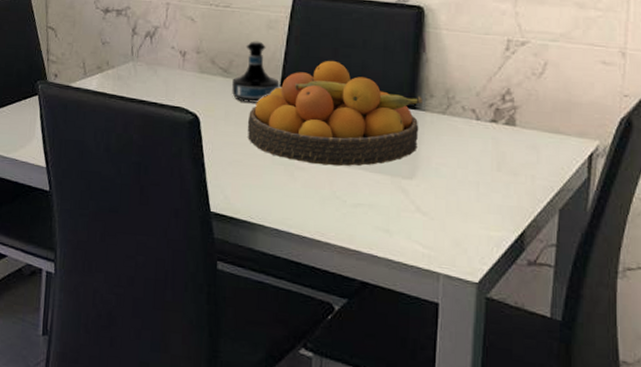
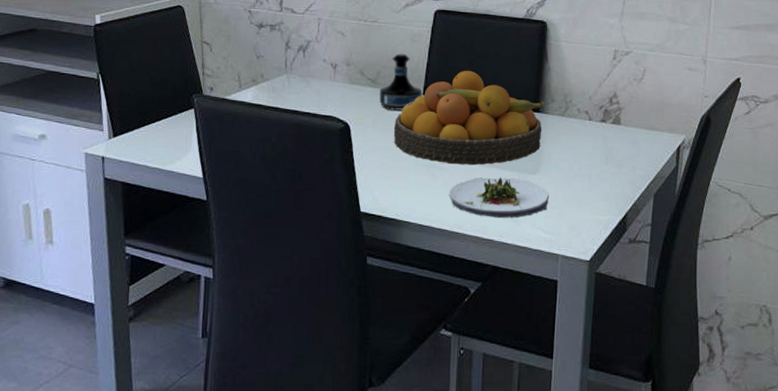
salad plate: none [309,179,427,228] -> present [449,177,549,218]

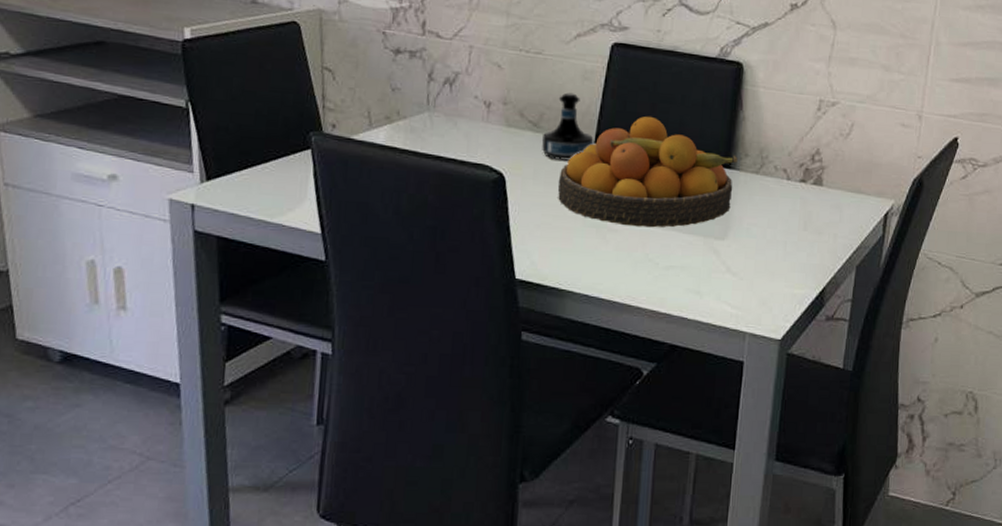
salad plate: present [449,177,549,218] -> none [621,241,738,290]

